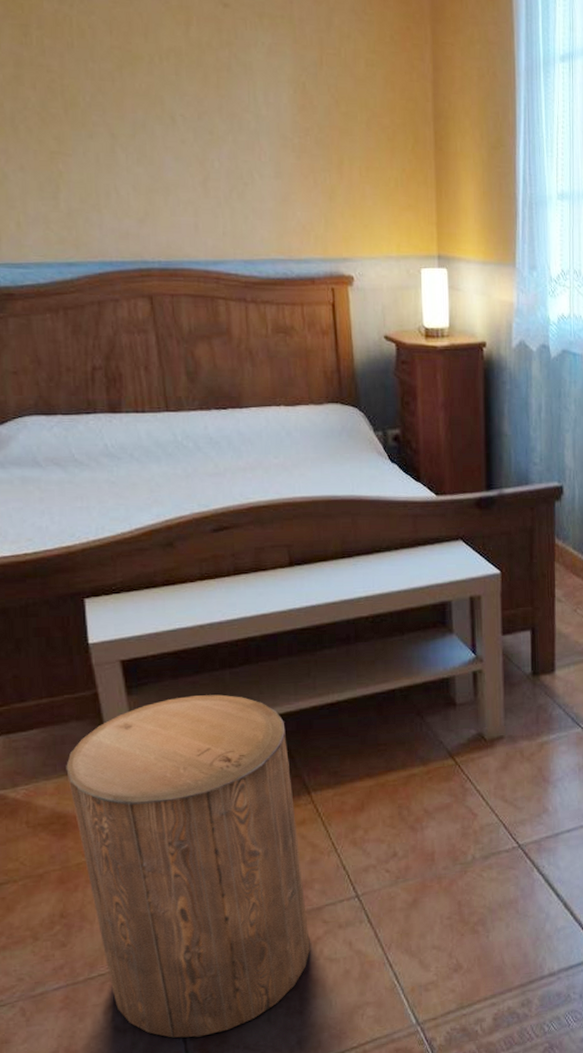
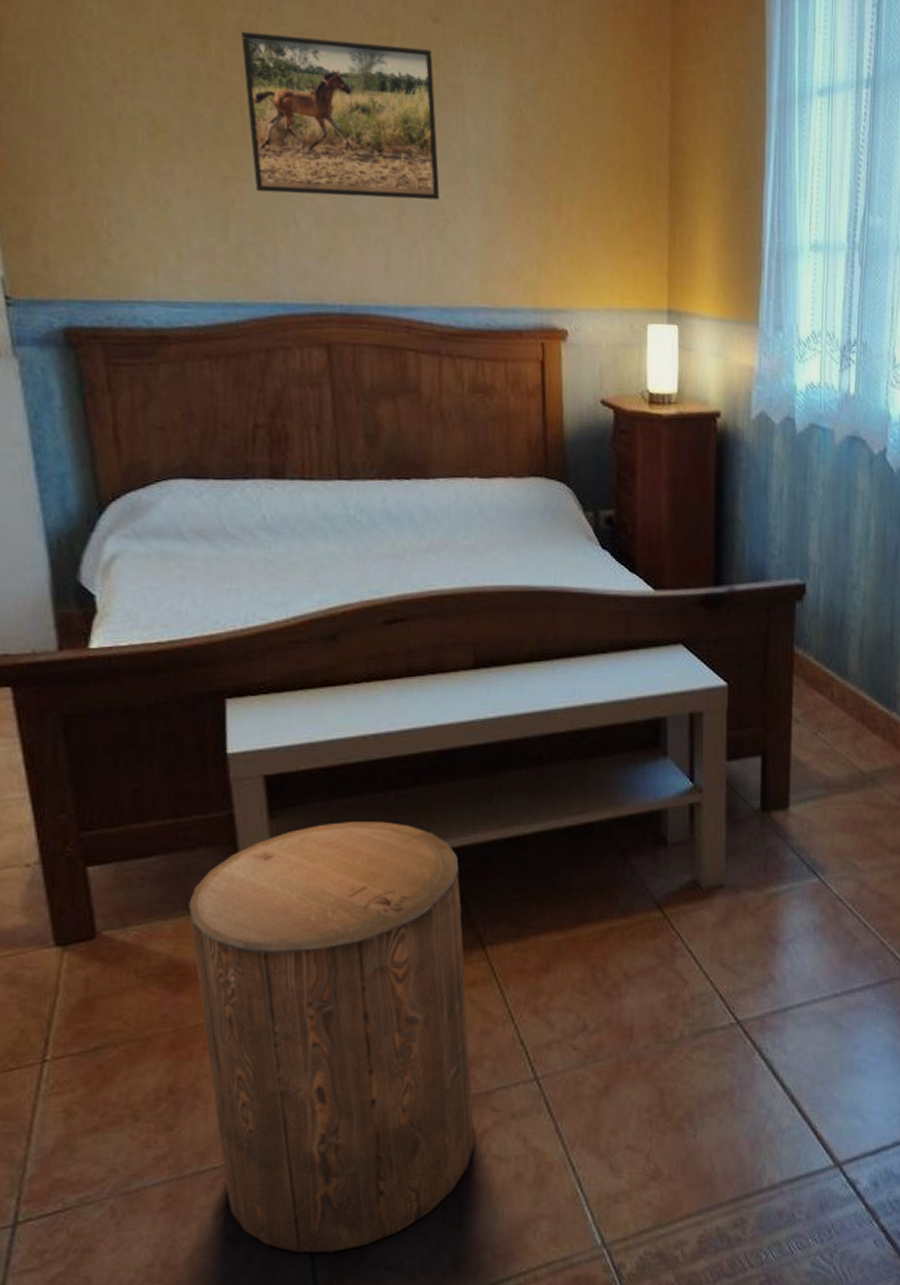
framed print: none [58,21,238,166] -> present [241,31,440,200]

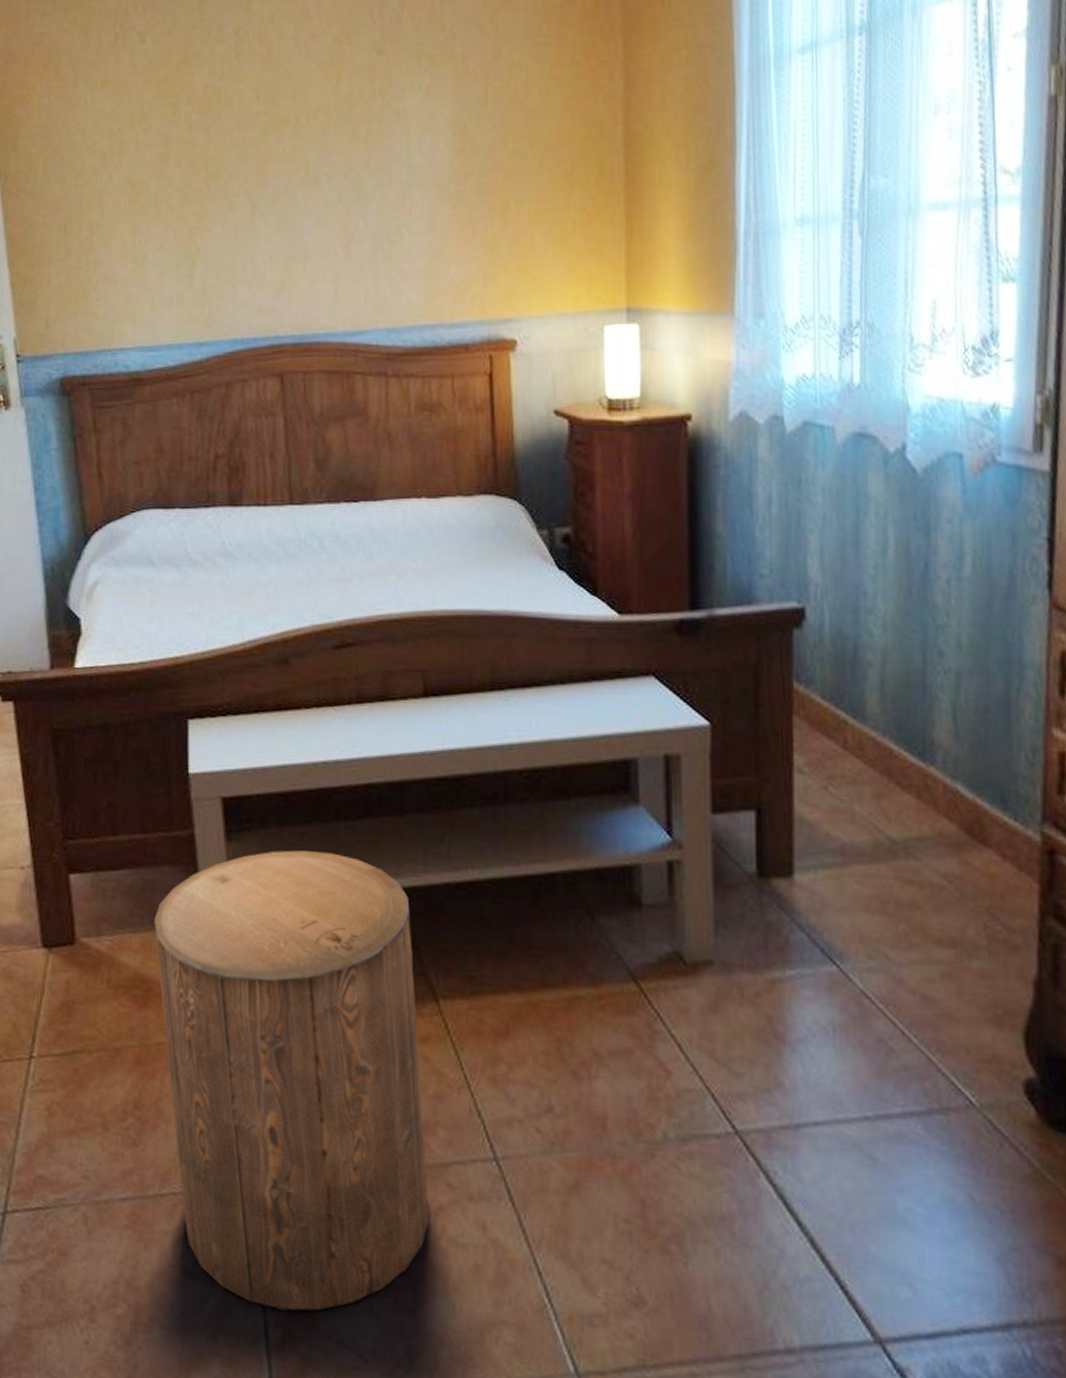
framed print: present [241,31,440,200] -> none [207,81,385,237]

